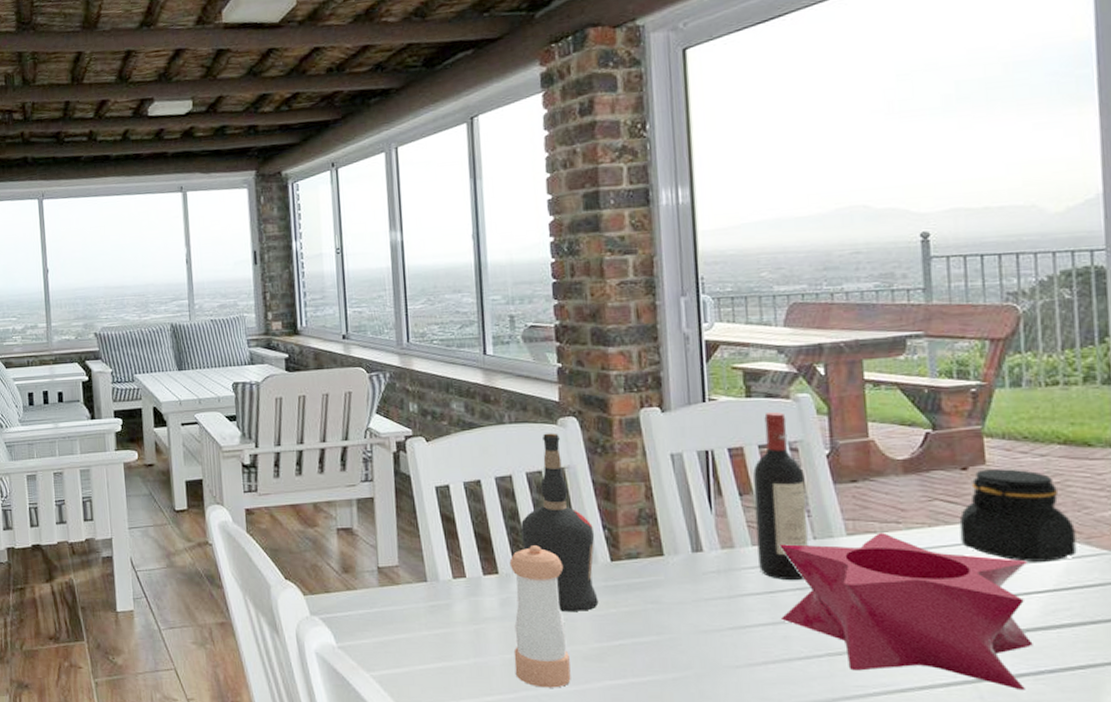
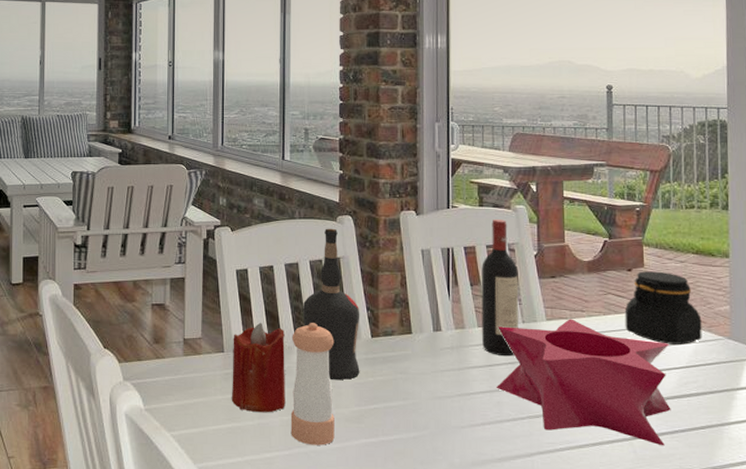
candle: none [436,546,507,651] -> present [231,322,285,413]

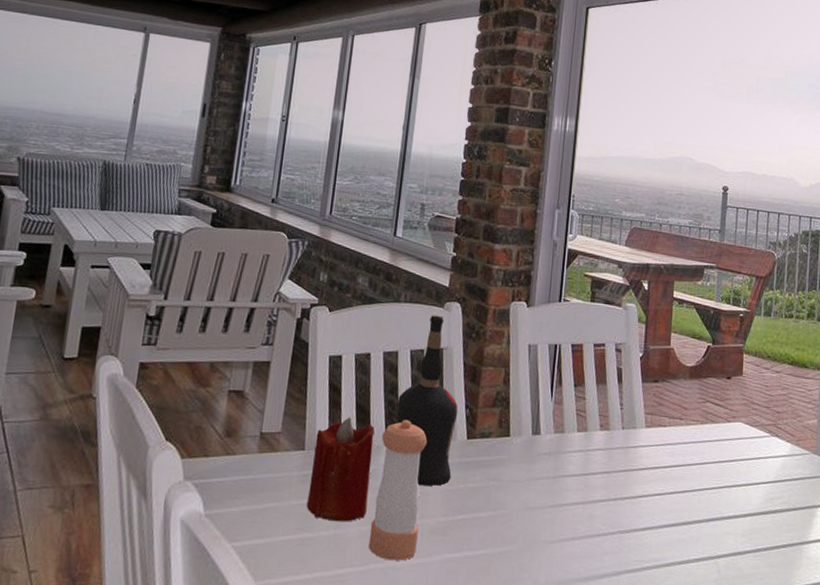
wine bottle: present [481,218,519,357] -> none [580,316,623,465]
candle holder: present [495,319,671,446] -> none [589,426,759,565]
jar: present [624,271,702,345] -> none [720,380,791,458]

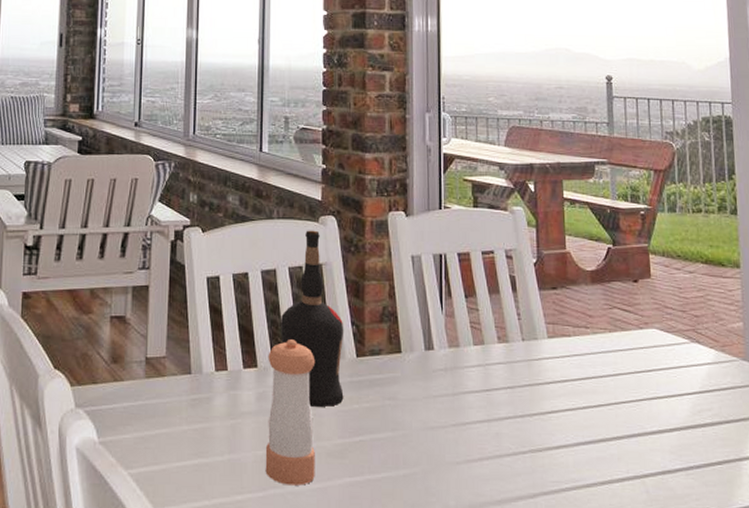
candle: present [306,417,375,522] -> none [198,338,260,447]

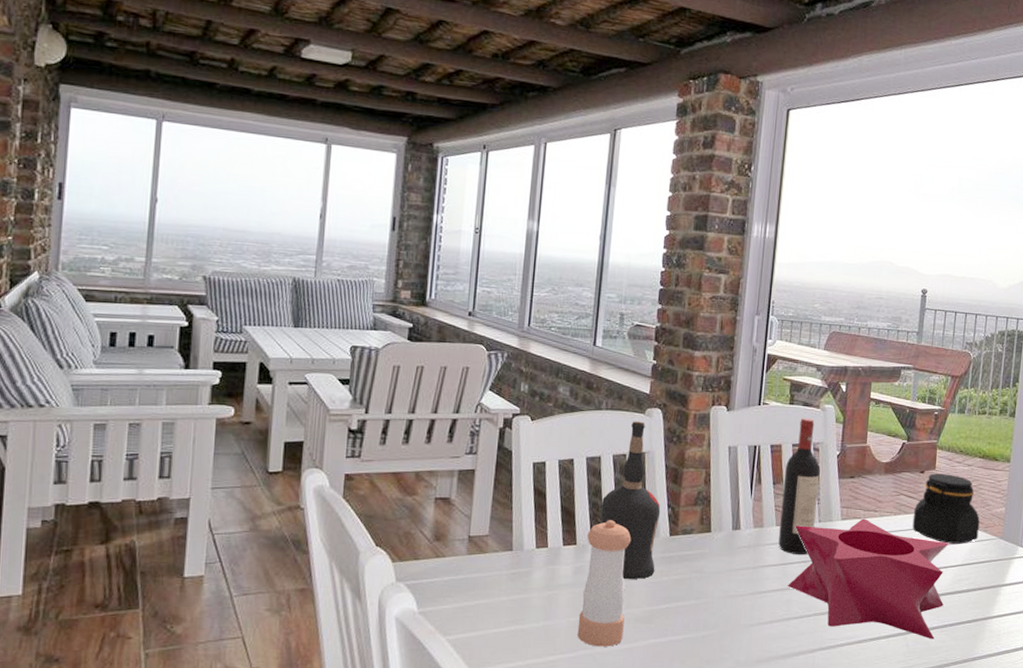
wine bottle: none [476,221,518,380] -> present [778,417,820,555]
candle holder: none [494,336,685,485] -> present [787,518,949,640]
jar: none [631,282,715,366] -> present [912,473,980,544]

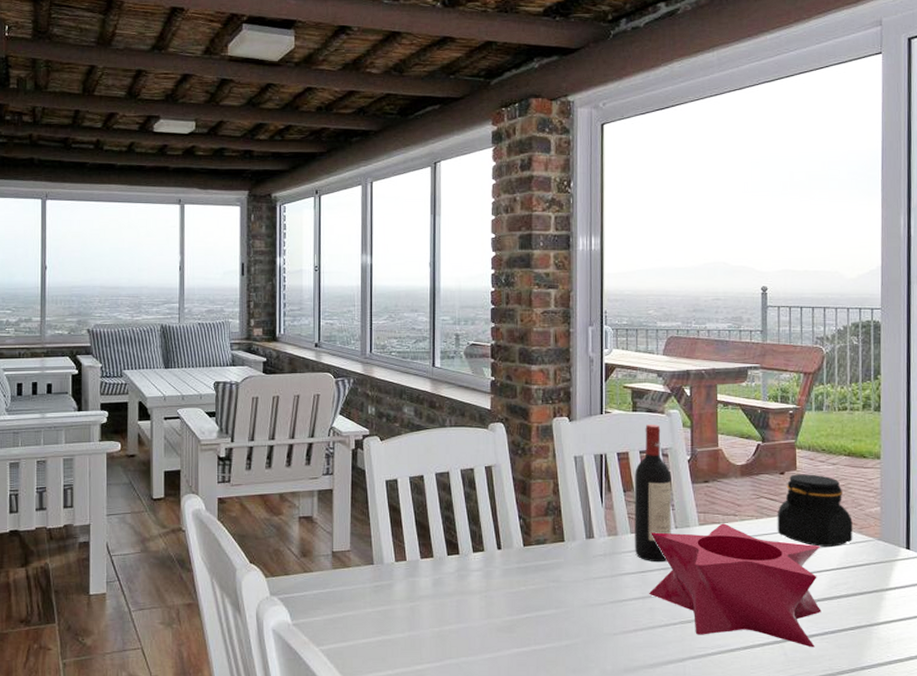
pepper shaker: present [577,520,632,647] -> none [441,533,486,656]
liquor bottle: present [600,421,661,580] -> none [453,436,512,590]

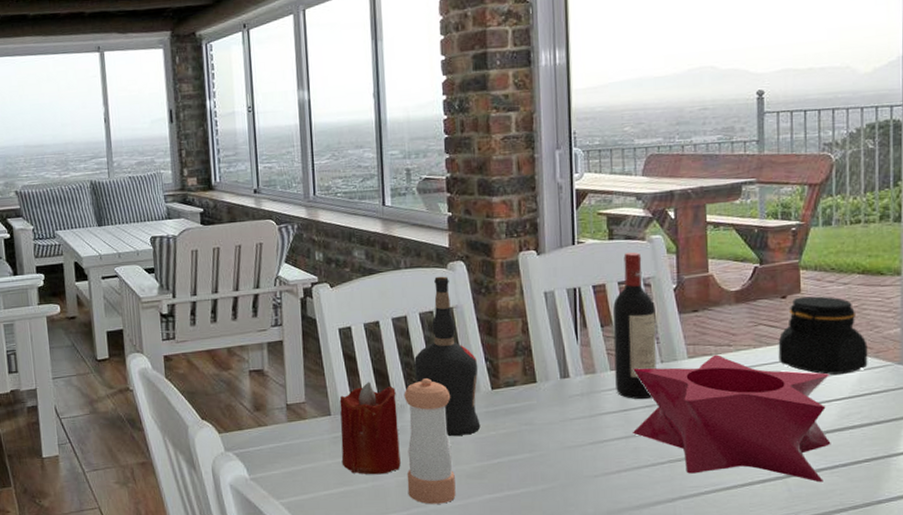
candle: none [381,533,436,625] -> present [339,381,401,475]
pepper shaker: none [441,533,486,656] -> present [404,378,456,504]
liquor bottle: none [453,436,512,590] -> present [413,276,481,437]

